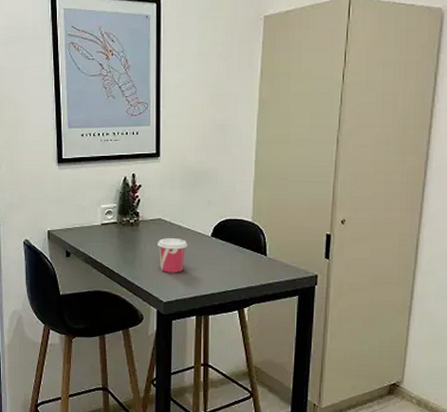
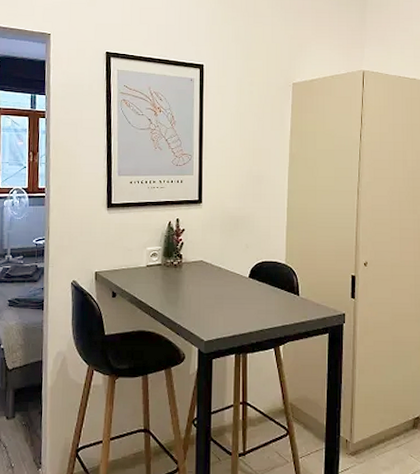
cup: present [157,238,188,273] -> none [198,279,227,312]

